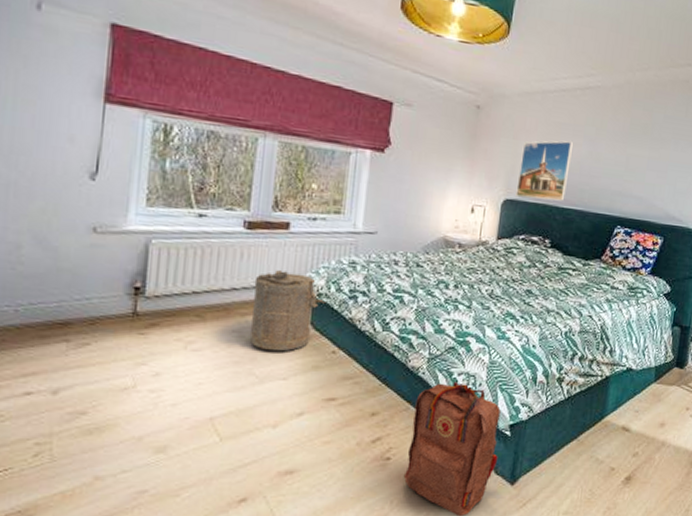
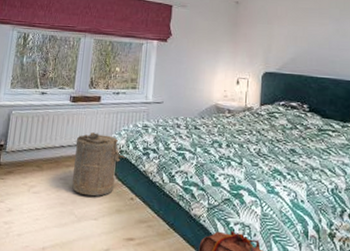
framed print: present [516,141,574,201] -> none [273,22,321,72]

